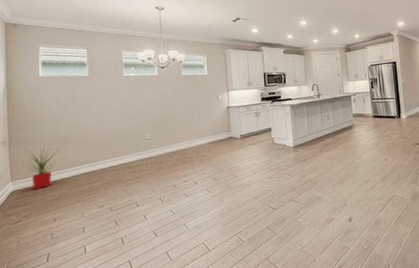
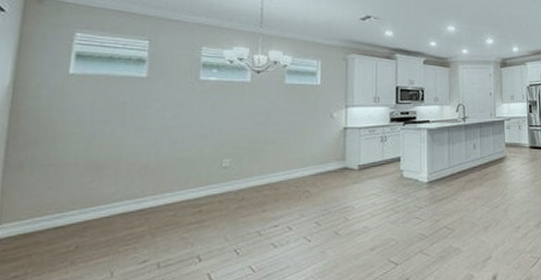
house plant: present [19,144,62,189] -> none [15,170,92,236]

